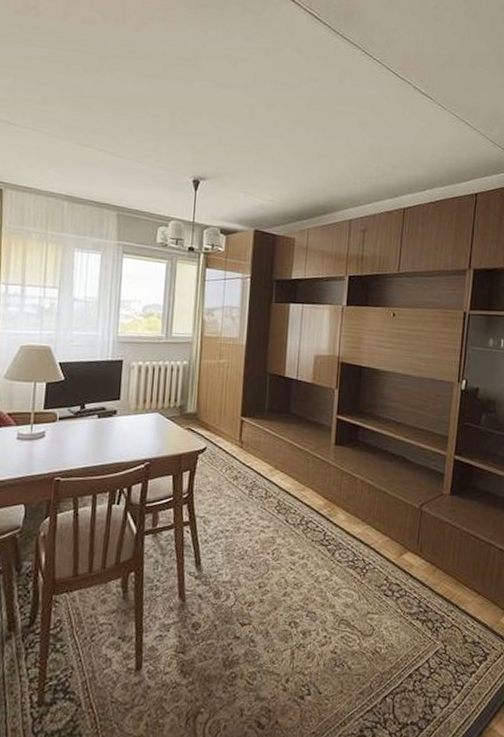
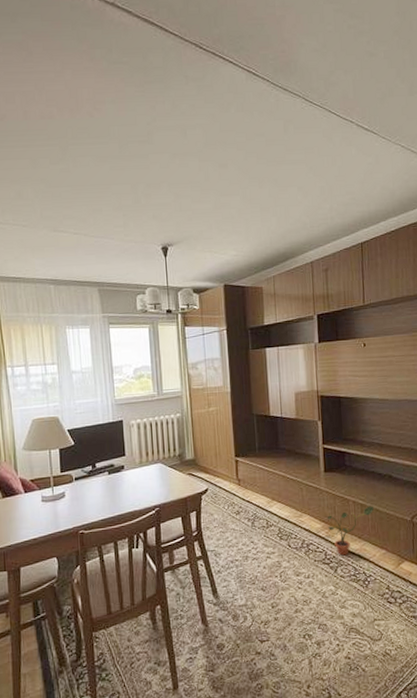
potted plant: none [330,487,383,539] -> present [327,506,374,556]

